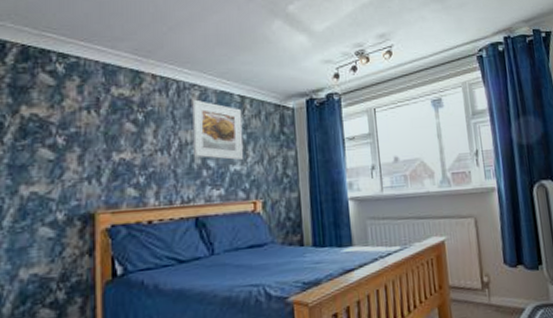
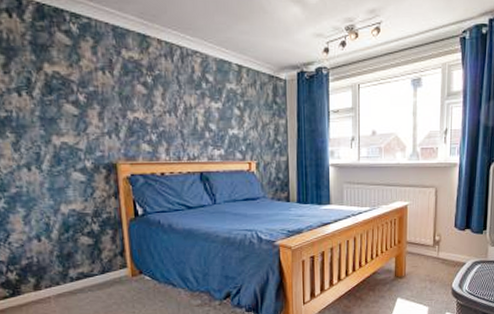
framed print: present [192,99,244,161] -> none [194,66,241,126]

